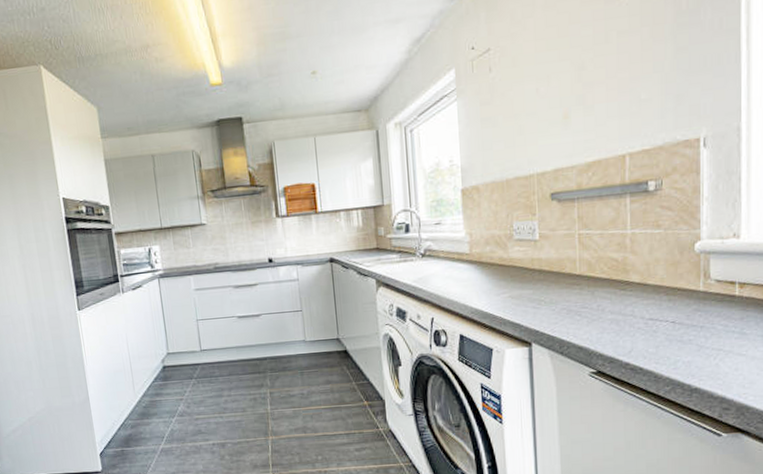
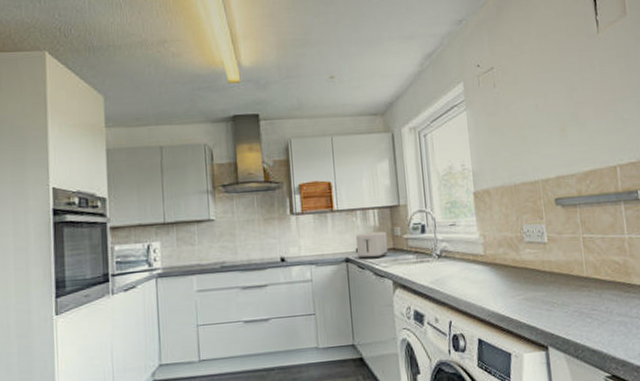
toaster: none [339,231,372,259] -> present [355,231,388,259]

